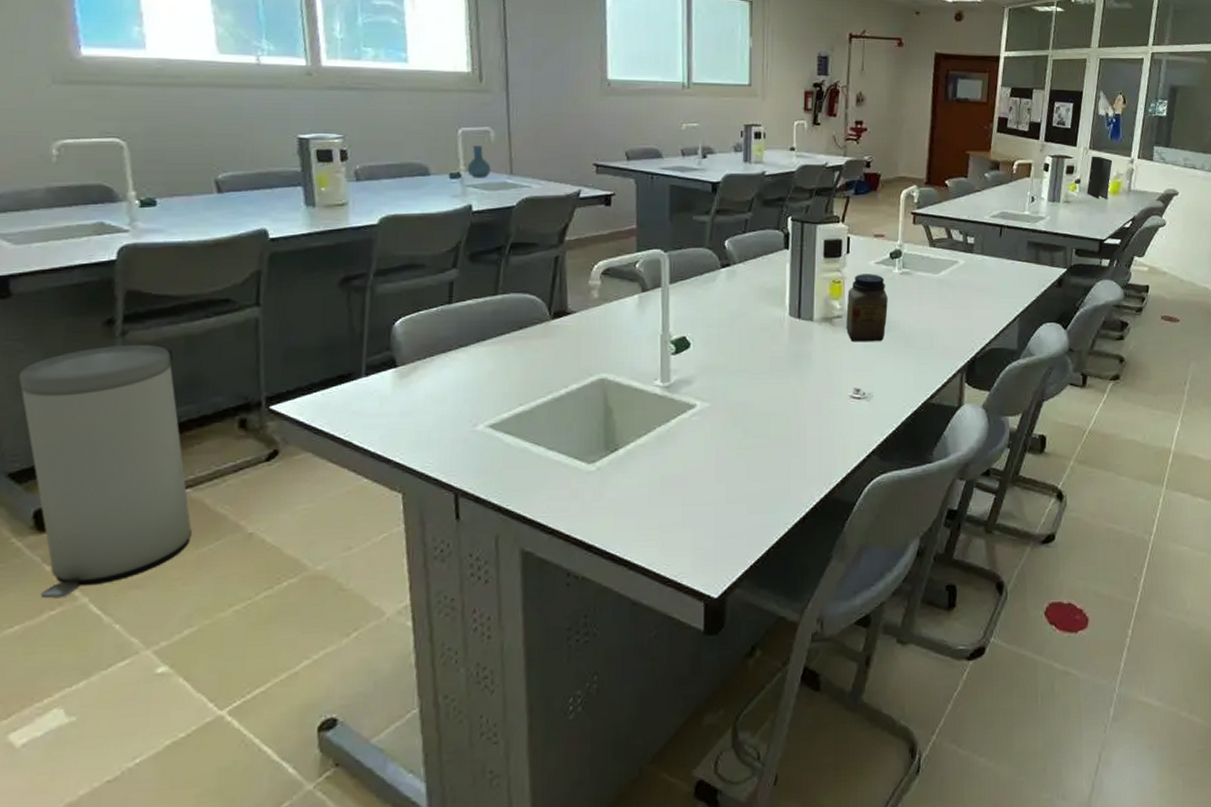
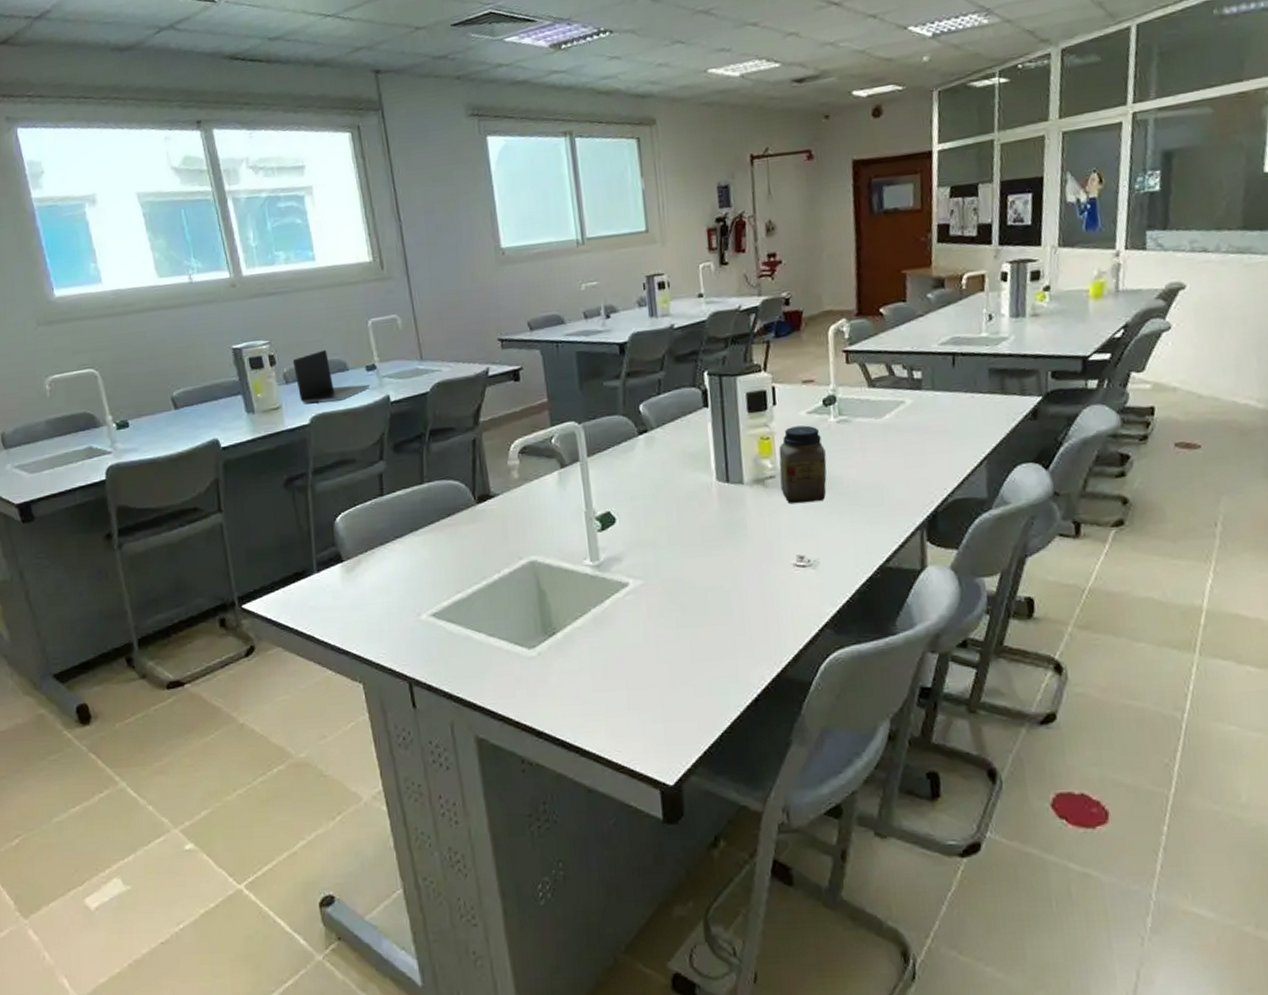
pedal bin: present [18,344,192,599] -> none [49,554,196,783]
laptop computer: none [367,152,451,205] -> present [292,349,370,404]
flask: present [467,146,491,178] -> none [380,335,403,368]
binder: present [1087,156,1113,199] -> none [1059,254,1092,307]

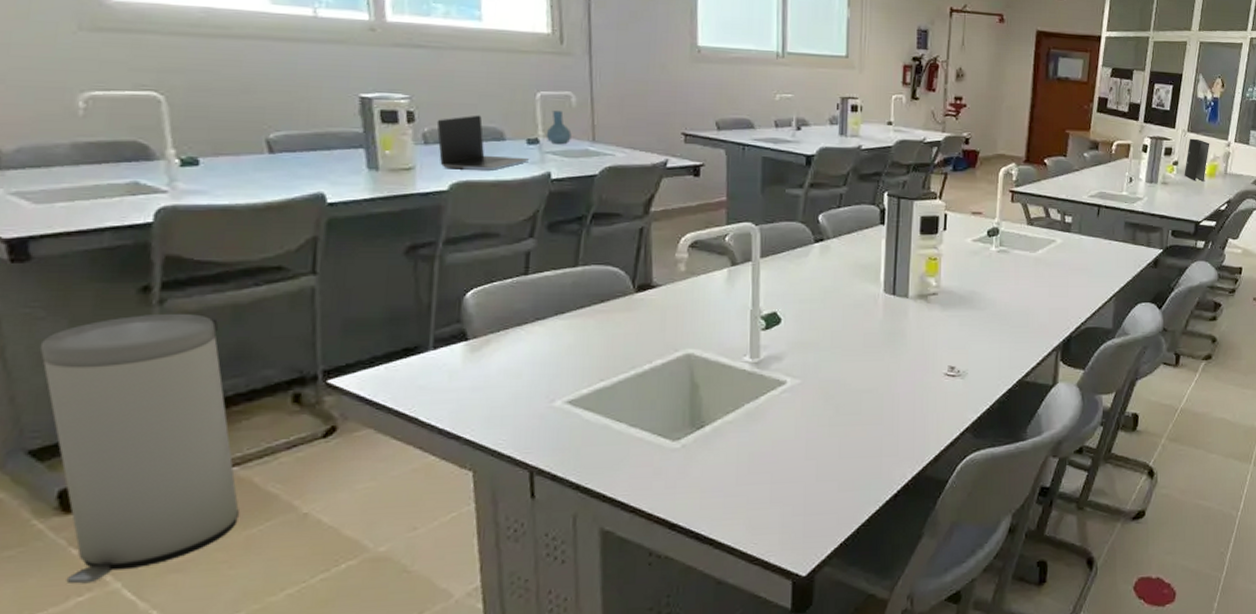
pedal bin: none [49,554,196,783] -> present [39,313,239,585]
flask: none [380,335,403,368] -> present [546,111,572,145]
jar: present [778,425,827,503] -> none [942,251,984,320]
binder: none [1059,254,1092,307] -> present [1184,138,1210,182]

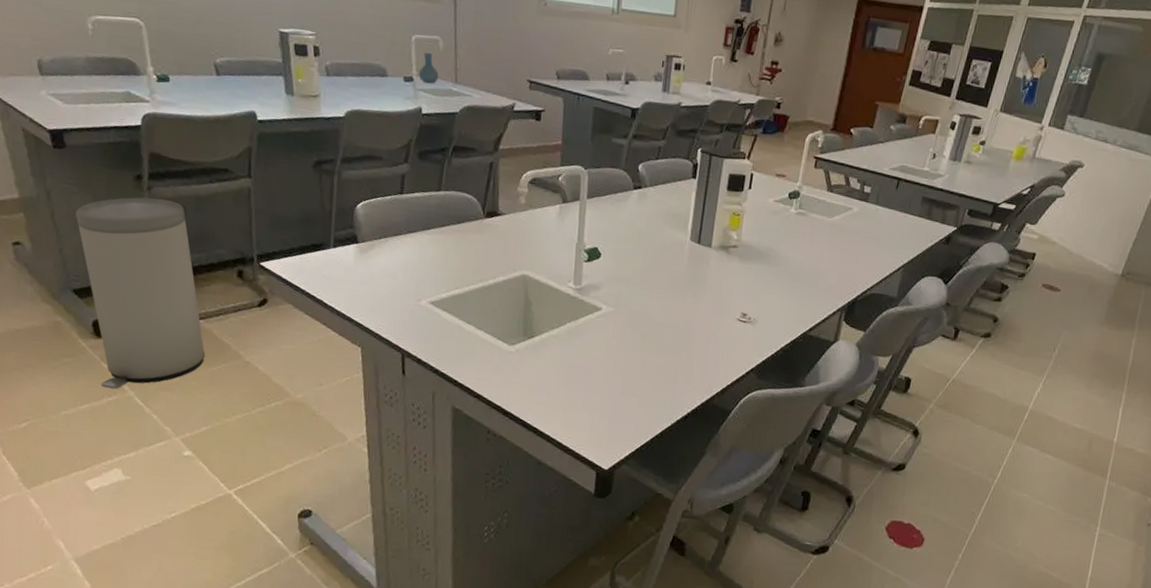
laptop computer: present [436,115,529,172] -> none [336,52,405,103]
binder: present [1184,138,1210,182] -> none [989,118,1022,164]

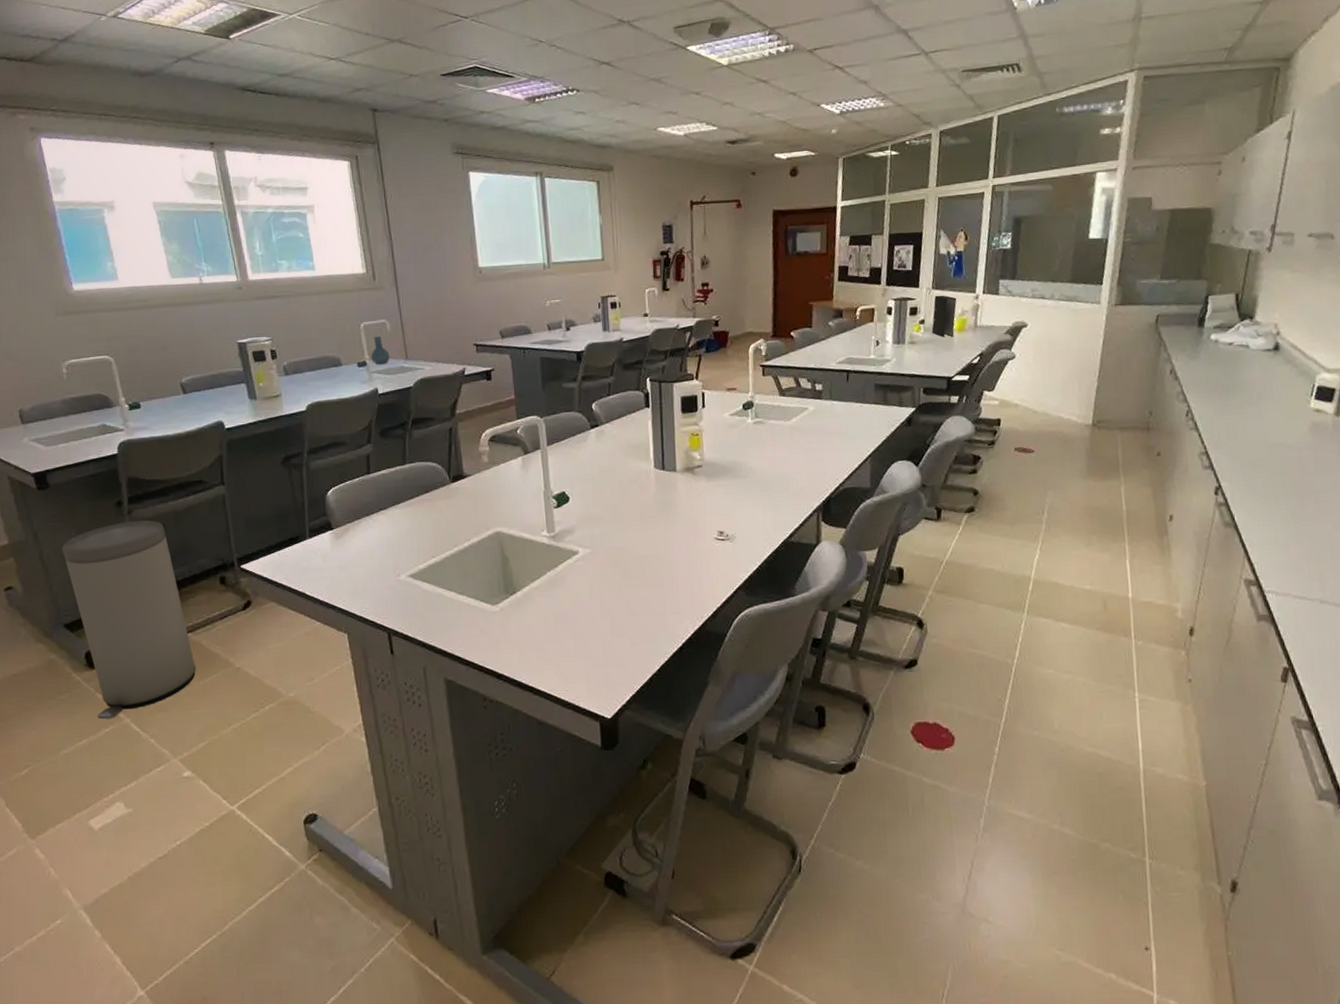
binder: none [989,118,1022,164] -> present [931,295,957,338]

